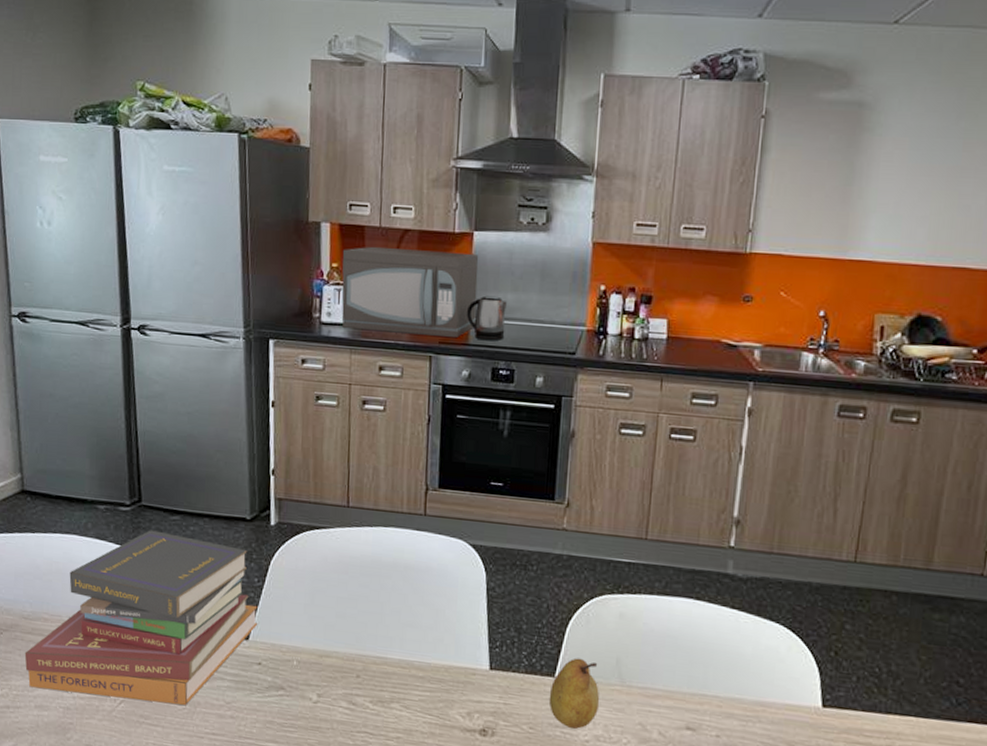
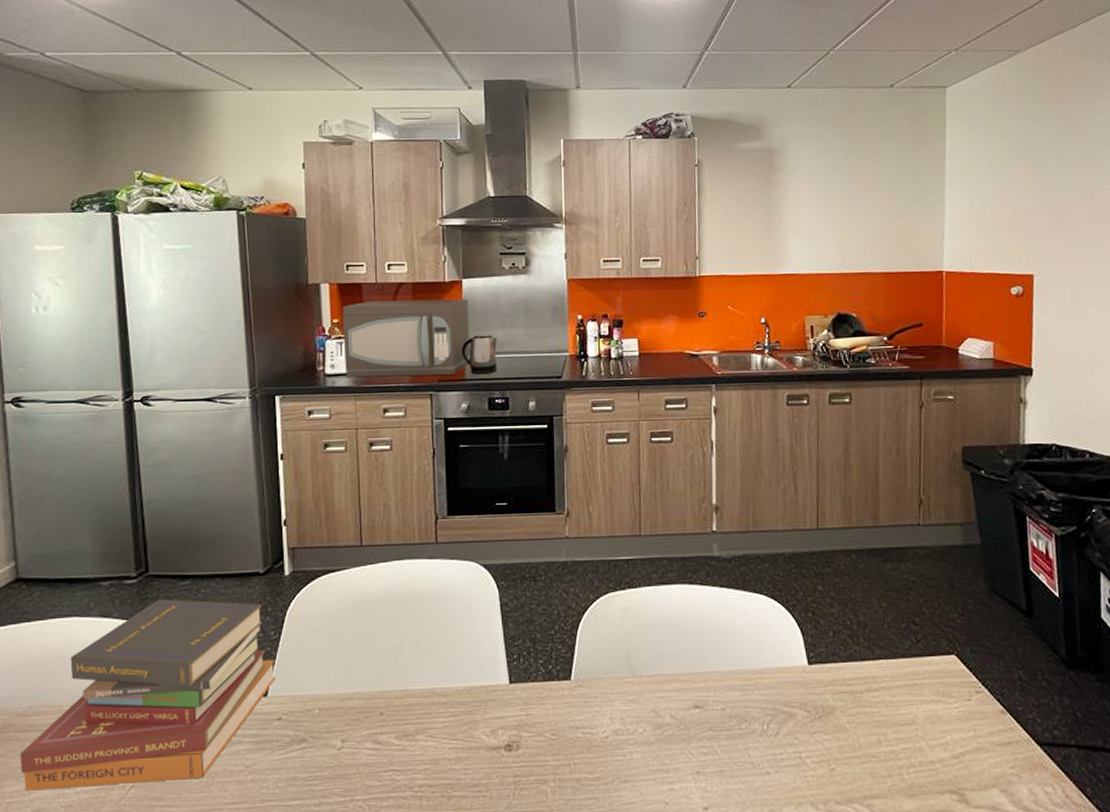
fruit: present [549,658,599,729] -> none [567,657,614,727]

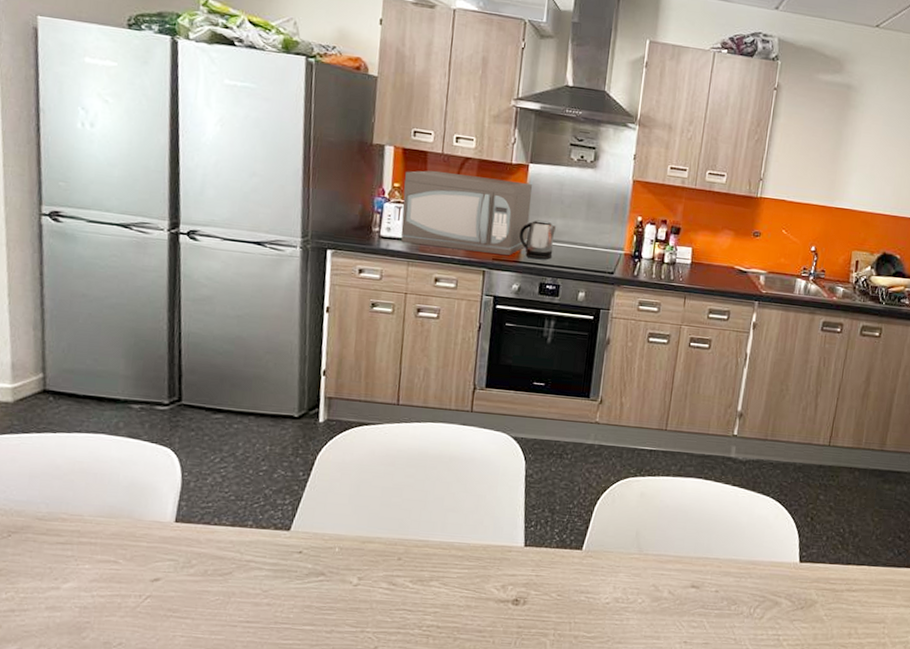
books: present [19,599,276,791] -> none [36,428,302,596]

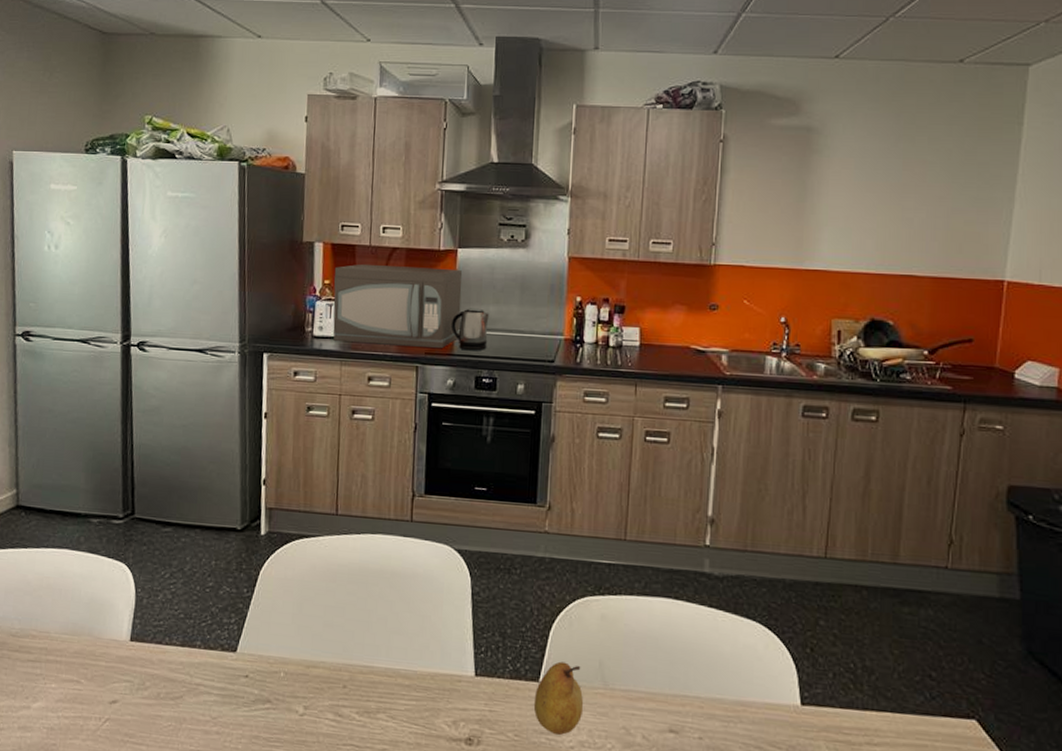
fruit: none [576,532,620,593] -> present [533,661,583,735]

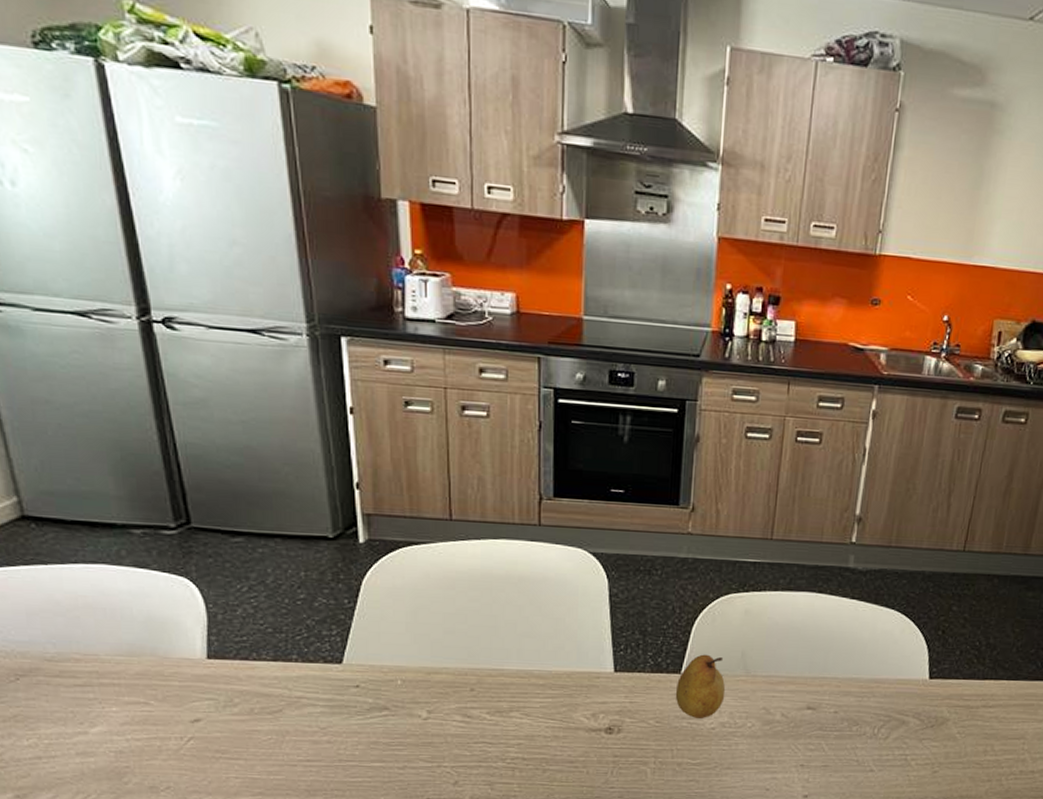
microwave: present [333,263,462,349] -> none [426,231,591,339]
kettle: present [450,308,489,351] -> none [578,291,624,342]

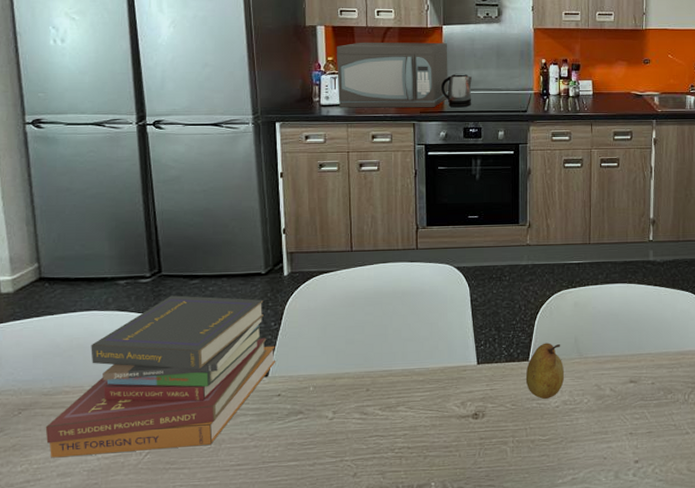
books: none [53,554,352,736] -> present [45,295,276,458]
microwave: none [426,231,591,339] -> present [336,42,448,108]
kettle: none [578,291,624,342] -> present [440,73,472,108]

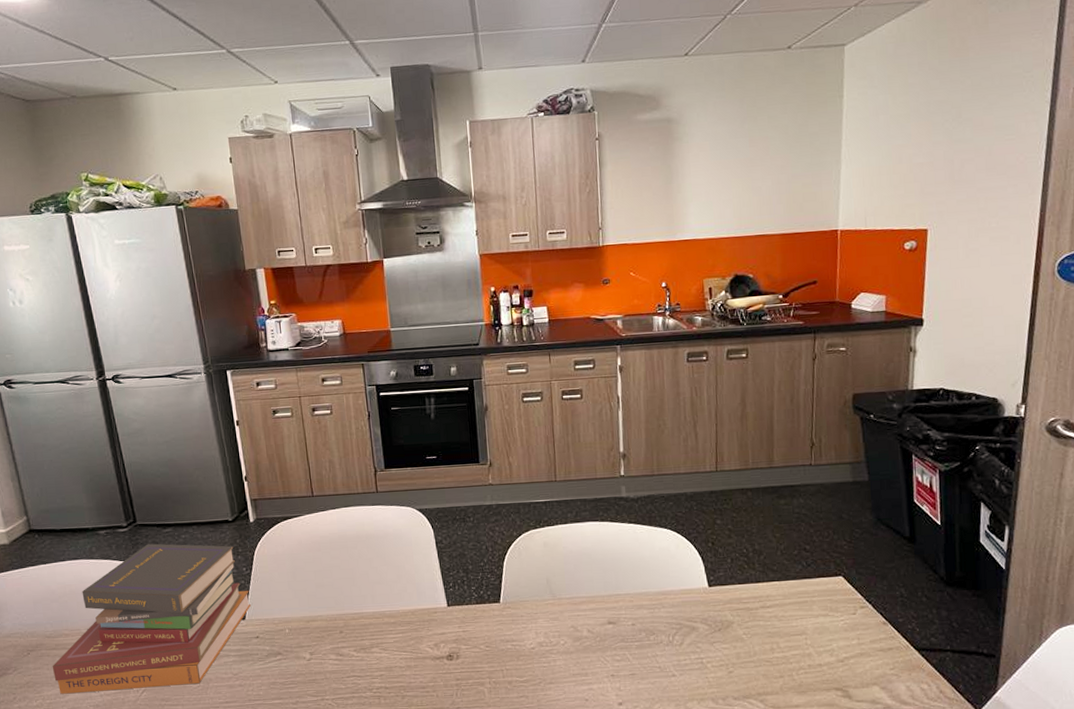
microwave: present [336,42,448,108] -> none [277,276,395,352]
kettle: present [440,73,472,108] -> none [386,308,421,345]
fruit: present [525,343,564,399] -> none [498,584,538,640]

